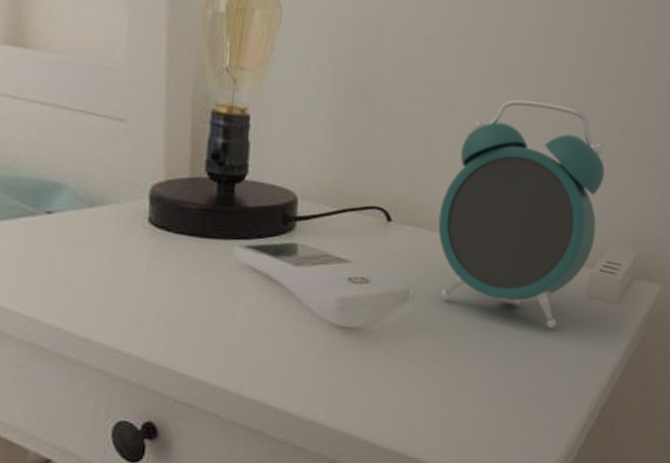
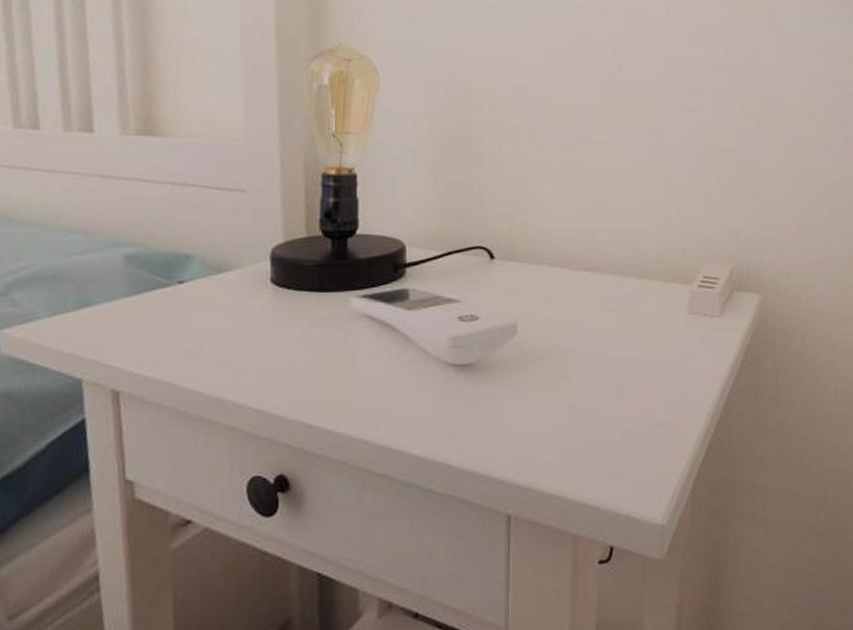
alarm clock: present [438,99,605,328] -> none [538,132,692,347]

